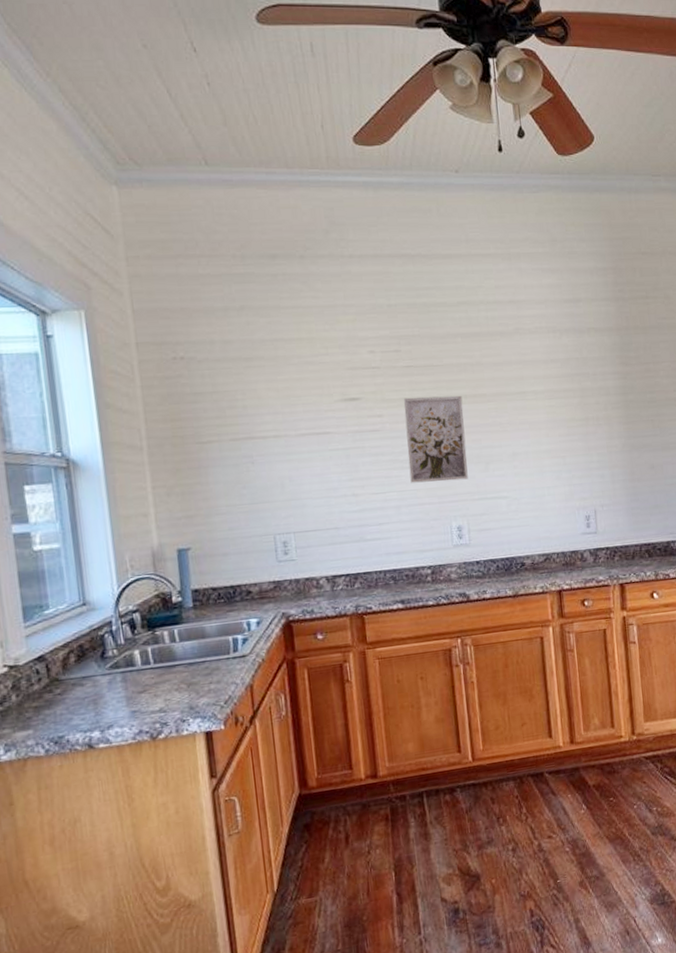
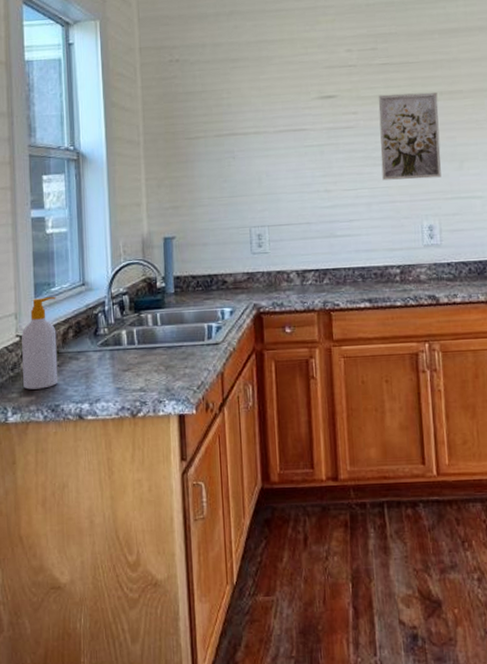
soap bottle: none [10,619,61,724] -> present [22,296,58,390]

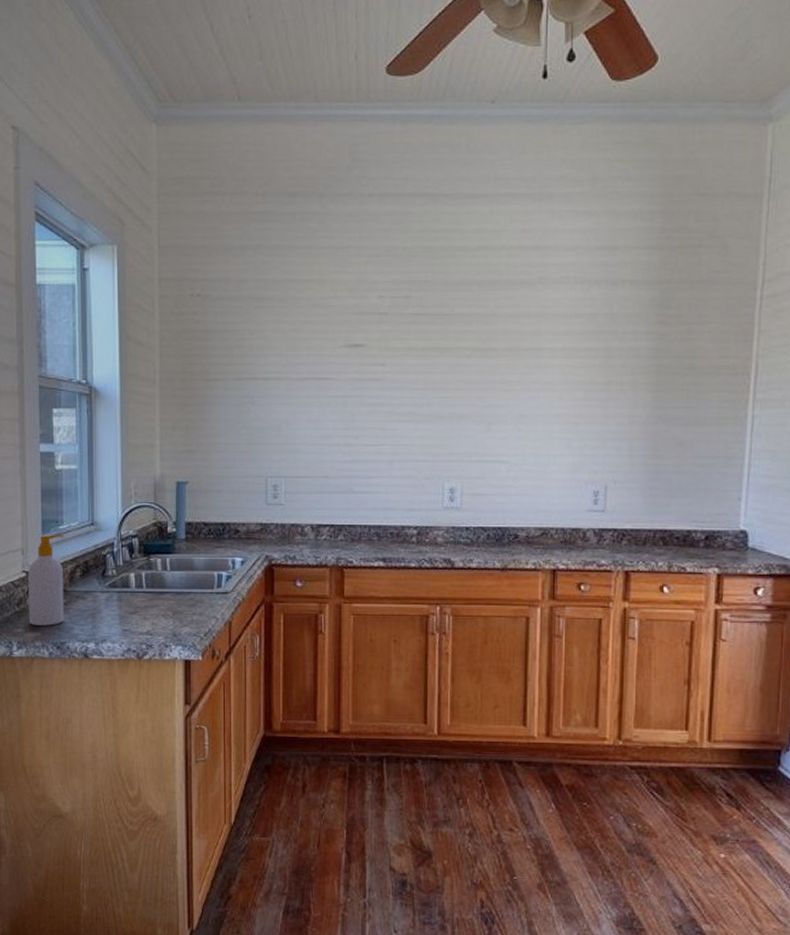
wall art: present [378,92,441,180] -> none [406,347,471,439]

